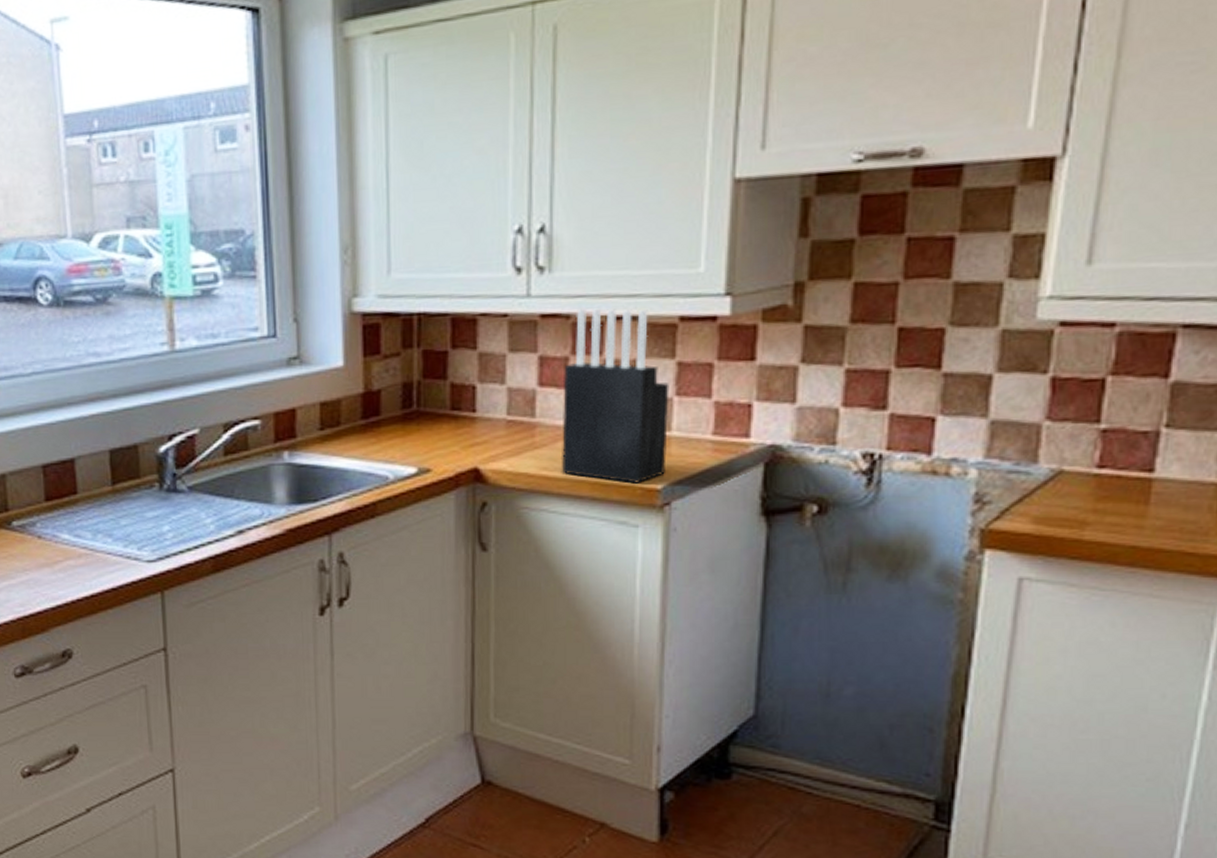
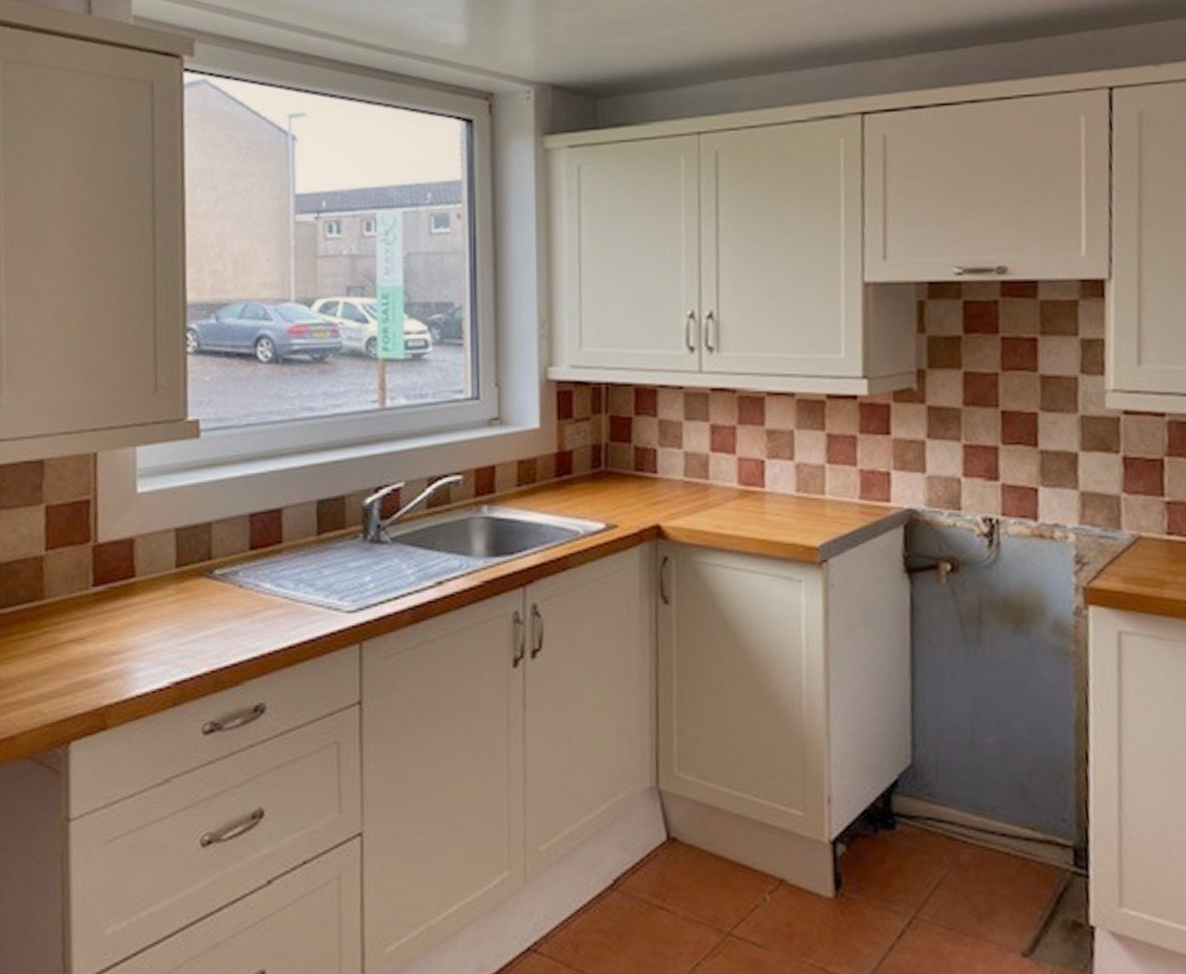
knife block: present [561,308,669,484] -> none [731,384,822,542]

